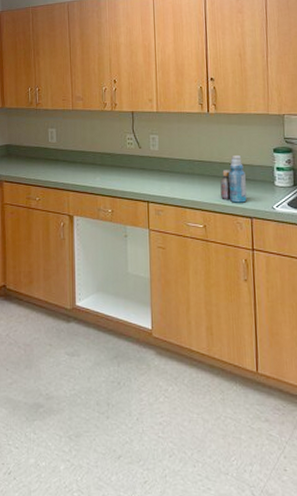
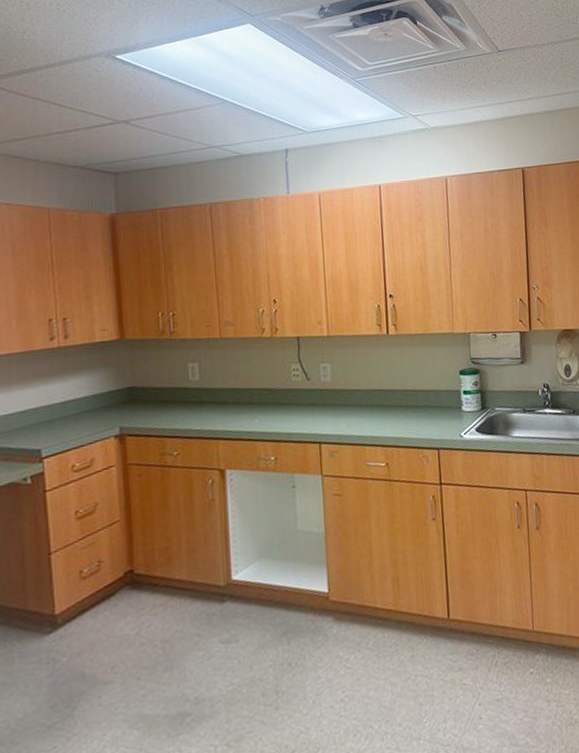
bottle: present [220,156,247,203] -> none [403,381,433,434]

